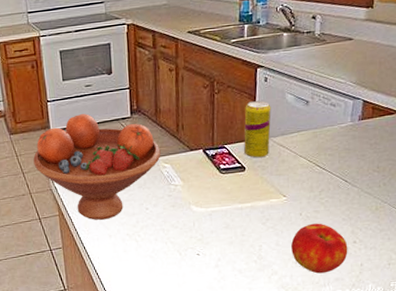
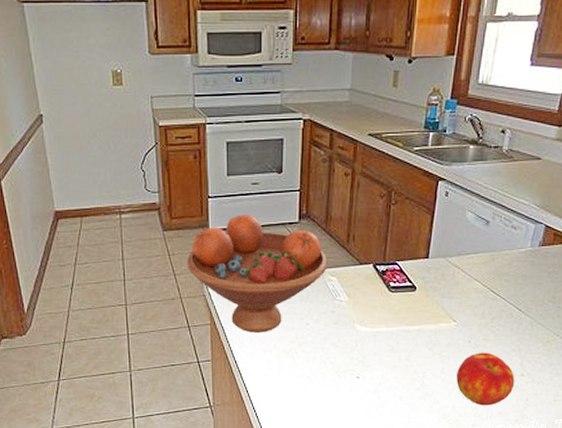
beverage can: present [244,101,272,158] -> none [417,217,450,278]

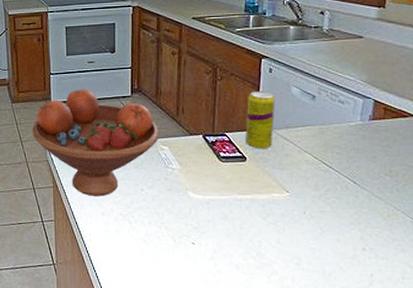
beverage can: none [417,217,450,278] -> present [246,91,276,149]
apple: present [456,352,515,406] -> none [294,224,356,280]

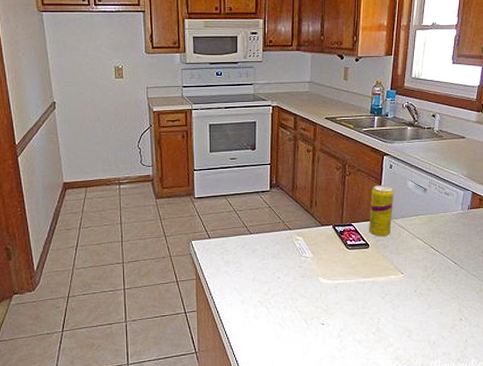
fruit bowl: present [32,89,159,196] -> none [176,184,295,286]

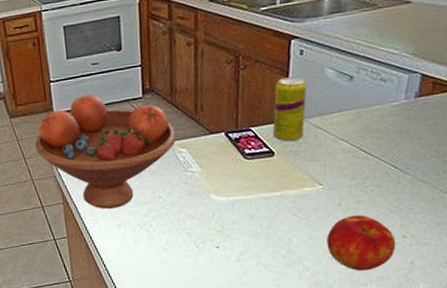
fruit bowl: none [176,184,295,286] -> present [35,94,177,209]
apple: none [406,300,455,347] -> present [327,215,396,271]

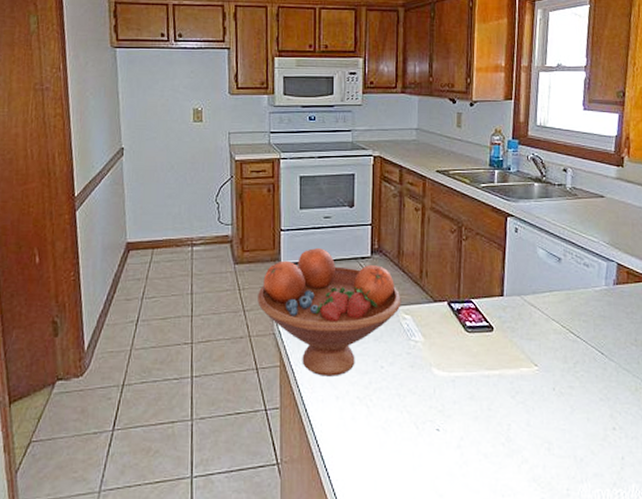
beverage can: present [273,77,307,142] -> none [492,253,522,318]
apple: present [327,215,396,271] -> none [544,401,607,466]

